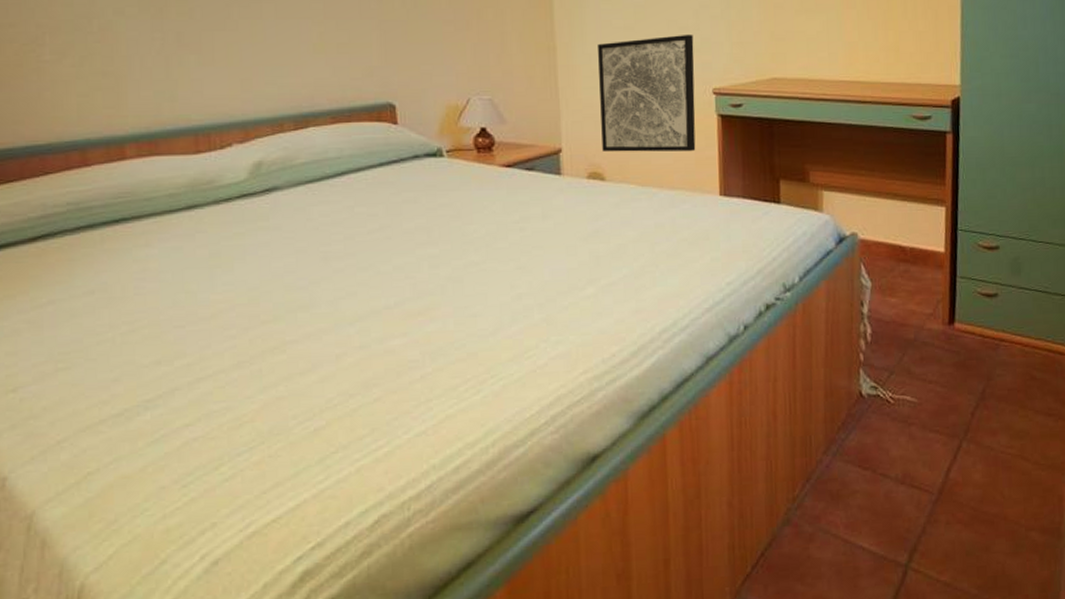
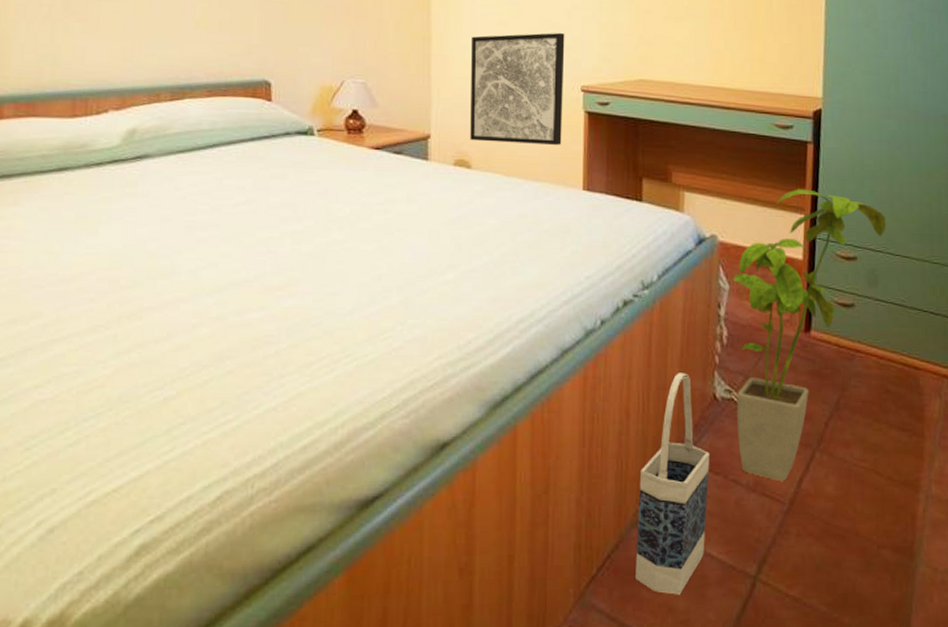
bag: none [789,372,858,587] -> present [635,373,710,595]
house plant: none [875,180,1029,473] -> present [733,189,887,482]

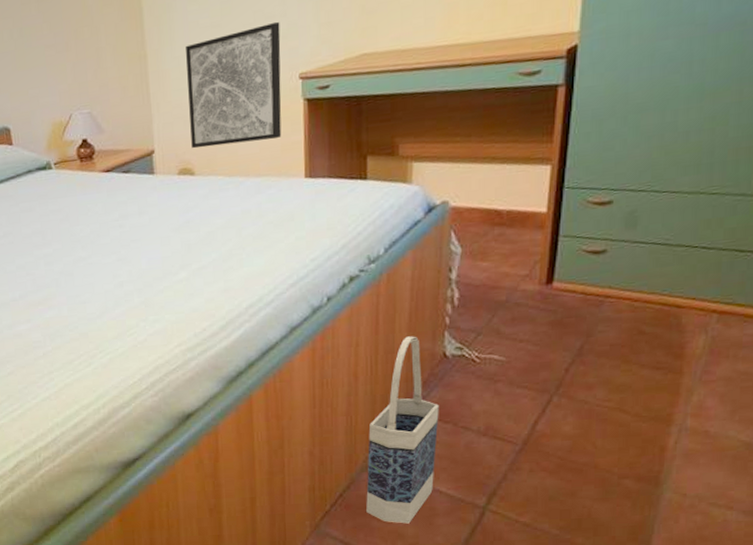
house plant: present [733,189,887,482] -> none [466,137,653,426]

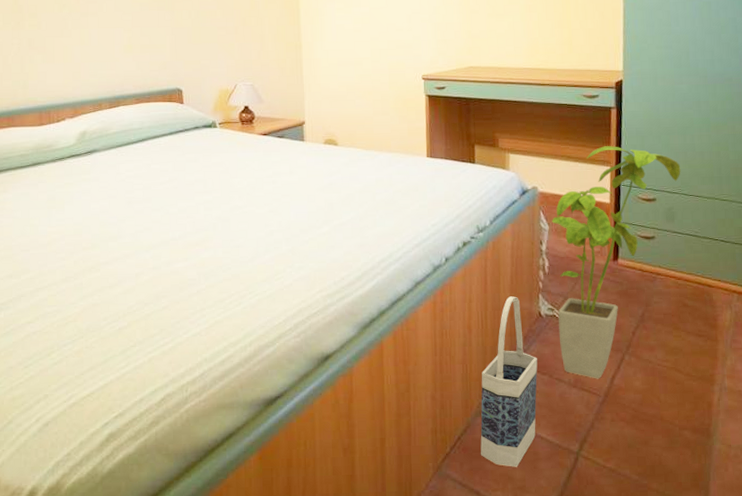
wall art: present [186,21,282,149] -> none [333,34,408,124]
house plant: none [466,137,653,426] -> present [552,146,681,379]

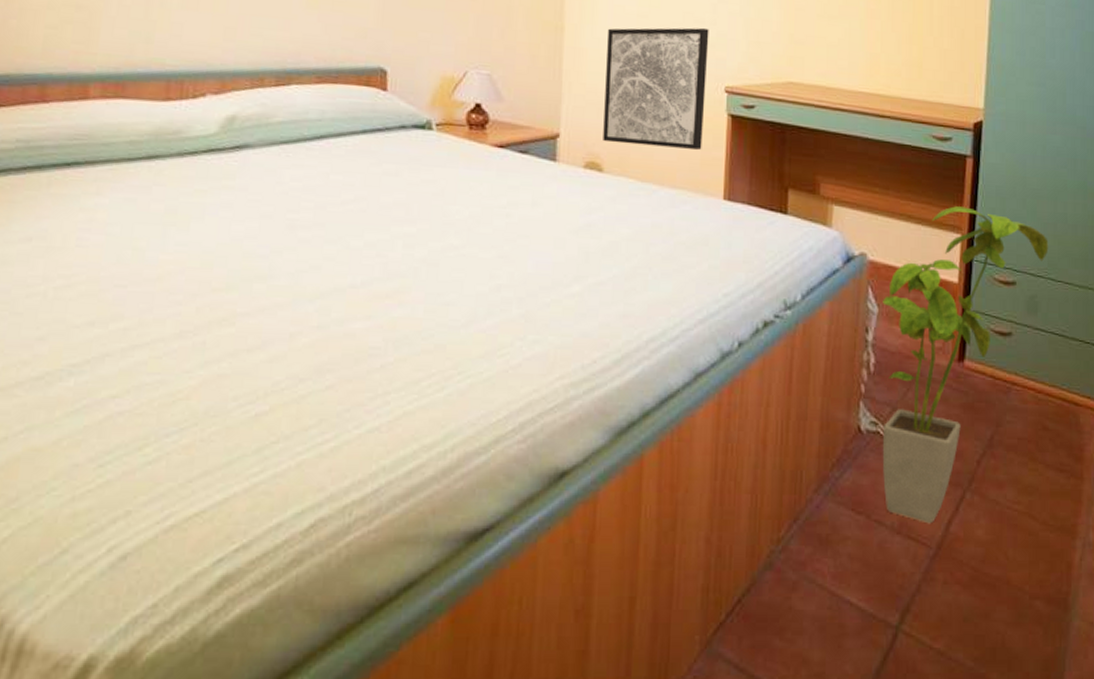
wall art: none [333,34,408,124] -> present [603,27,709,150]
bag: present [480,296,538,467] -> none [767,402,852,645]

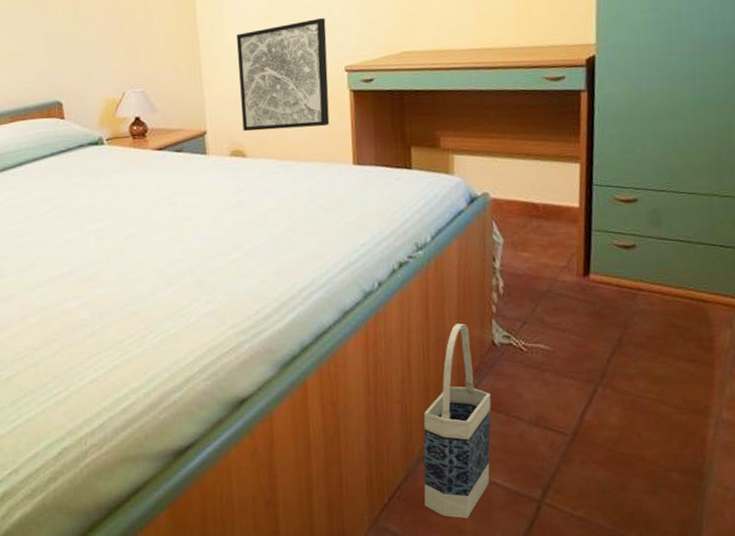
bag: none [767,402,852,645] -> present [423,323,491,518]
house plant: present [882,206,1049,524] -> none [507,138,670,416]

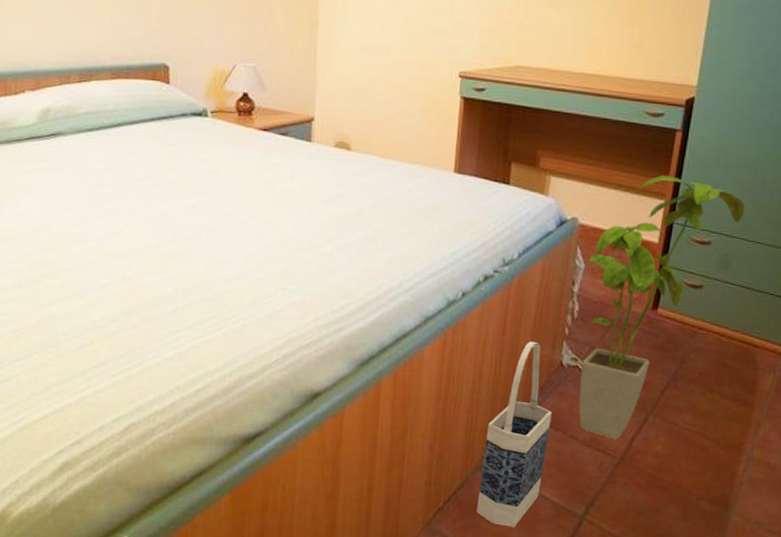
wall art: present [237,17,330,132] -> none [351,18,447,129]
house plant: none [507,138,670,416] -> present [579,175,746,440]

